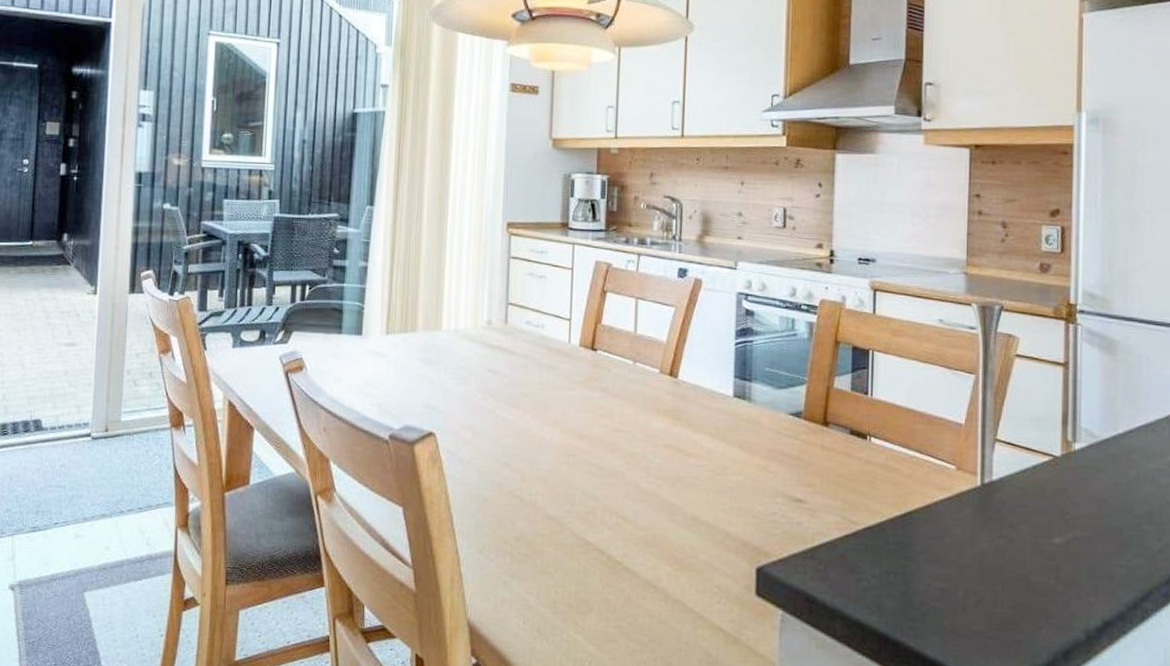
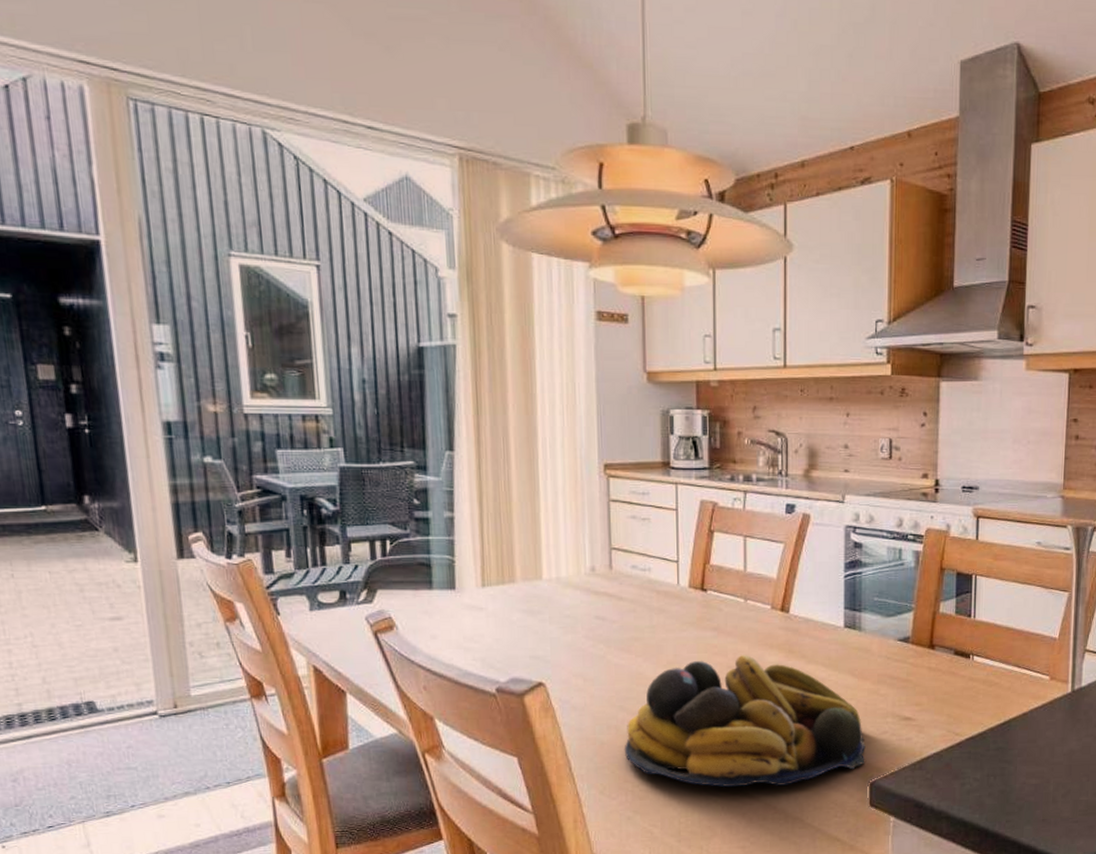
fruit bowl: none [505,419,753,563] -> present [624,655,866,787]

